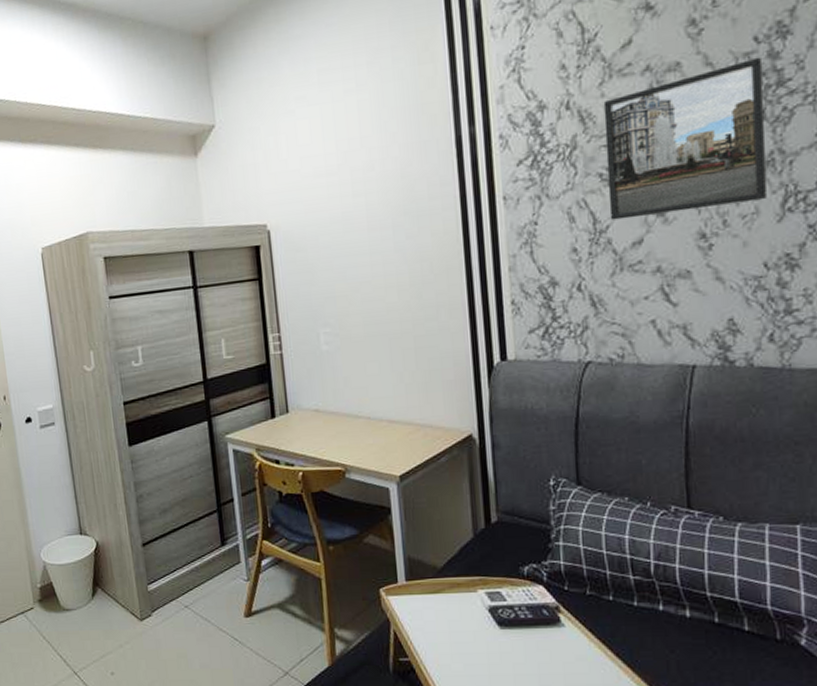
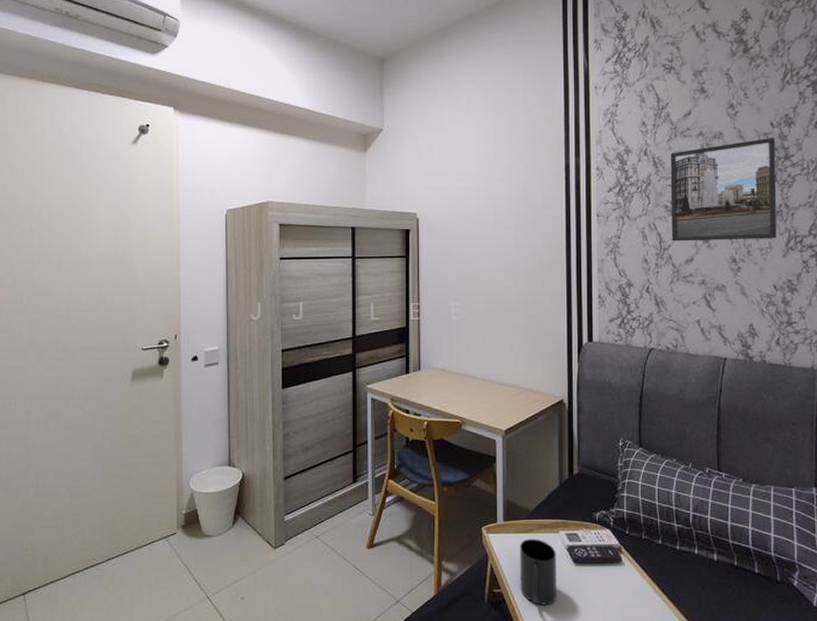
mug: none [428,599,479,675] -> present [520,538,556,605]

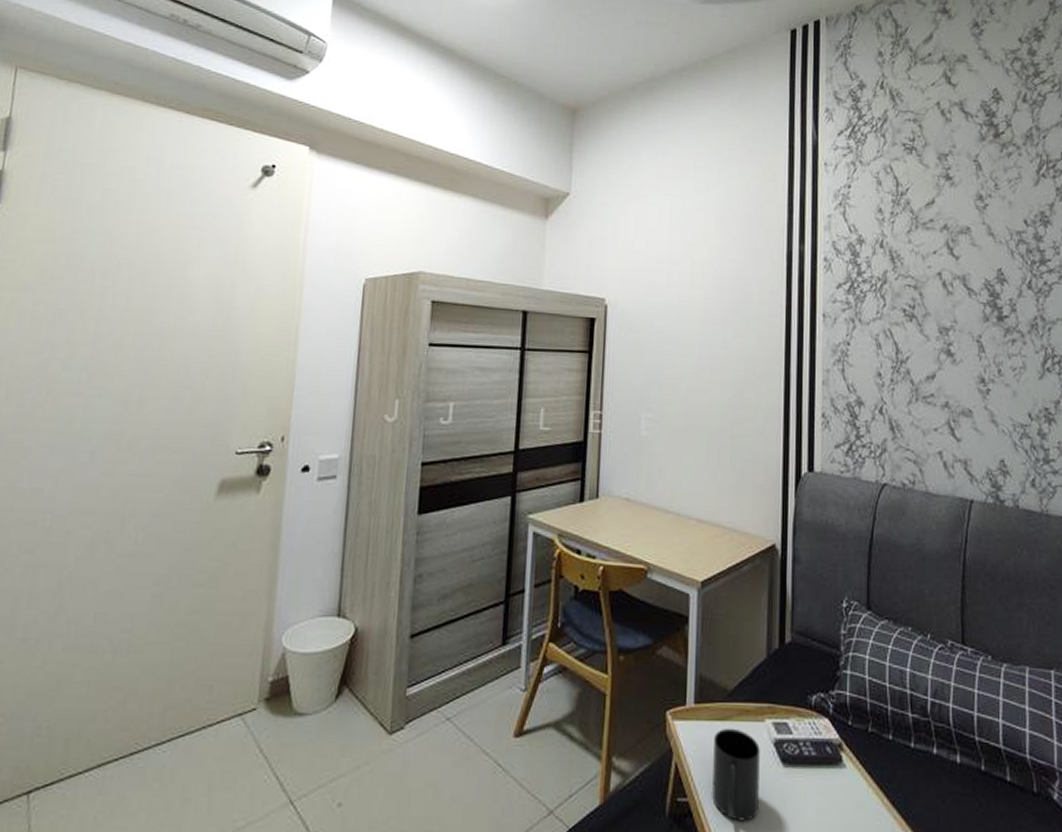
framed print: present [670,137,777,241] -> none [910,237,1032,358]

